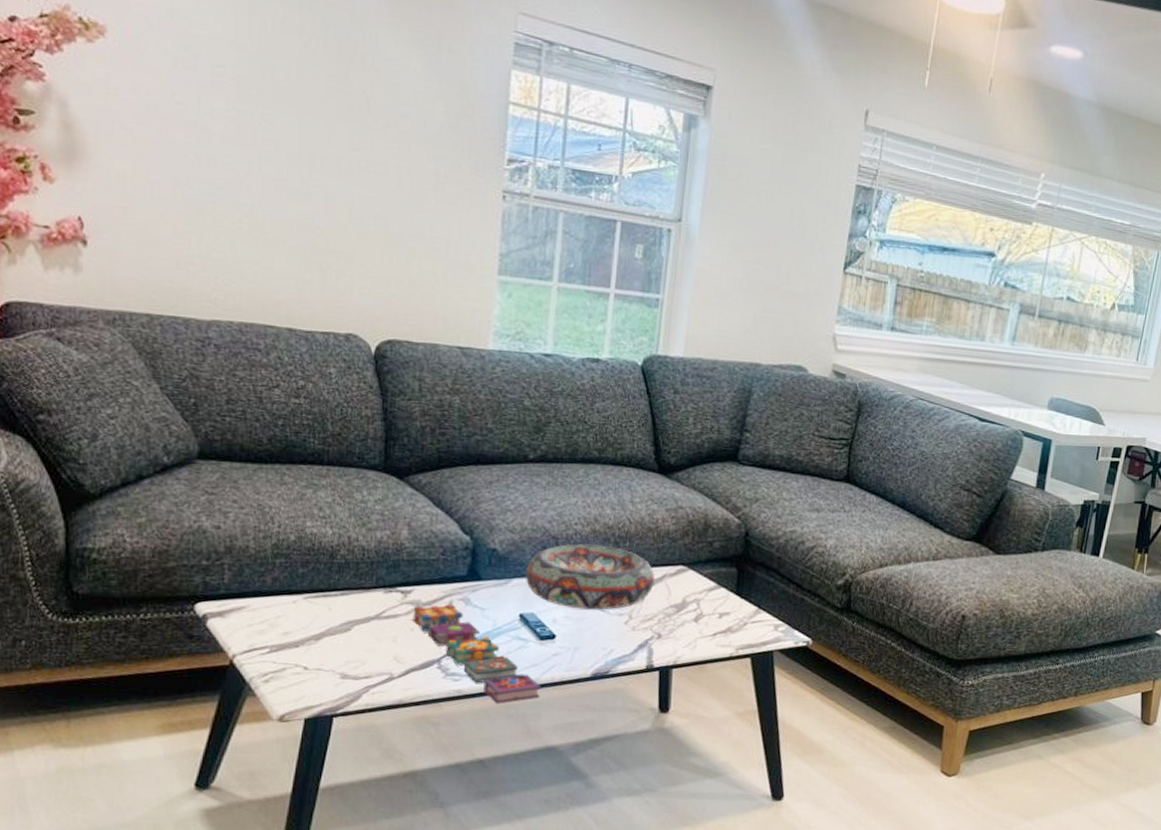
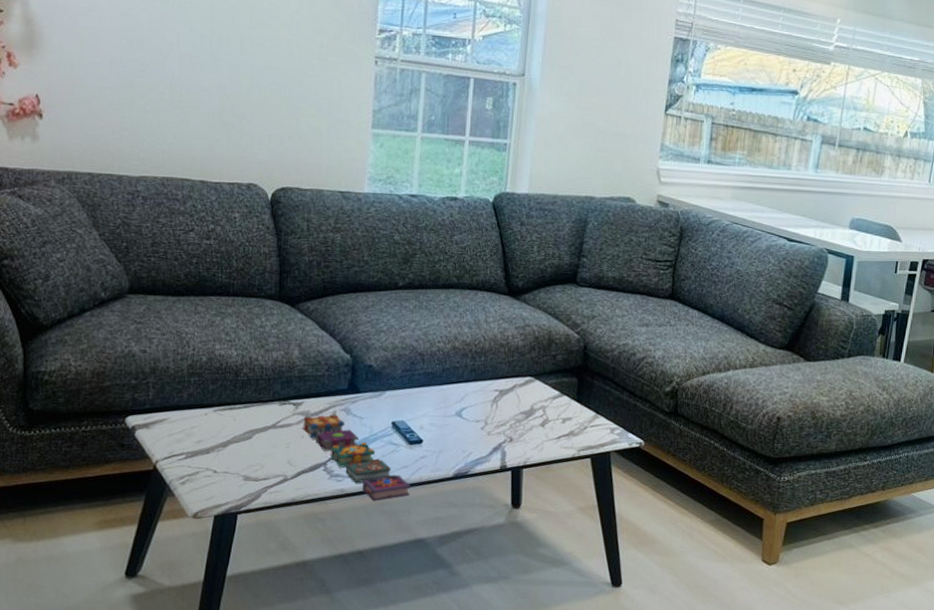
decorative bowl: present [525,544,655,610] -> none [396,359,506,417]

